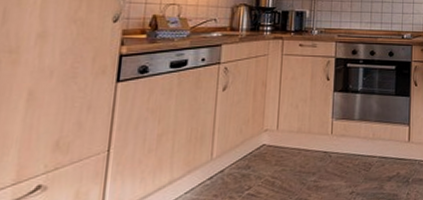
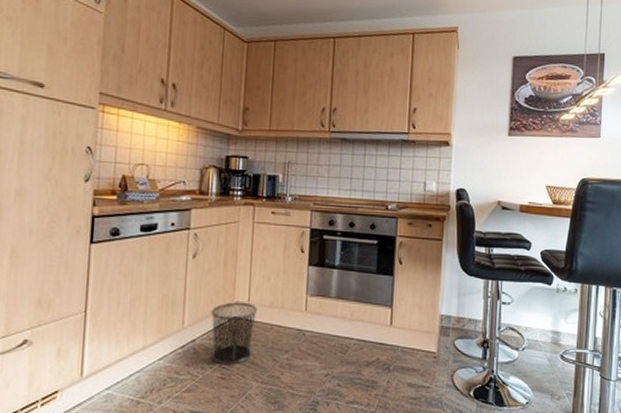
waste bin: none [240,130,286,193] -> present [211,302,258,365]

